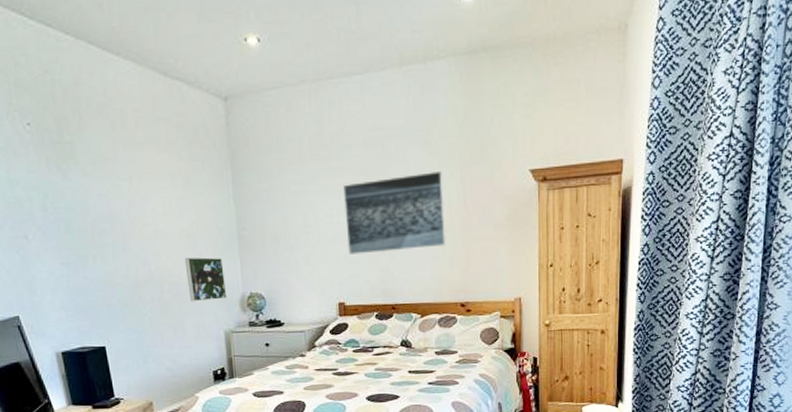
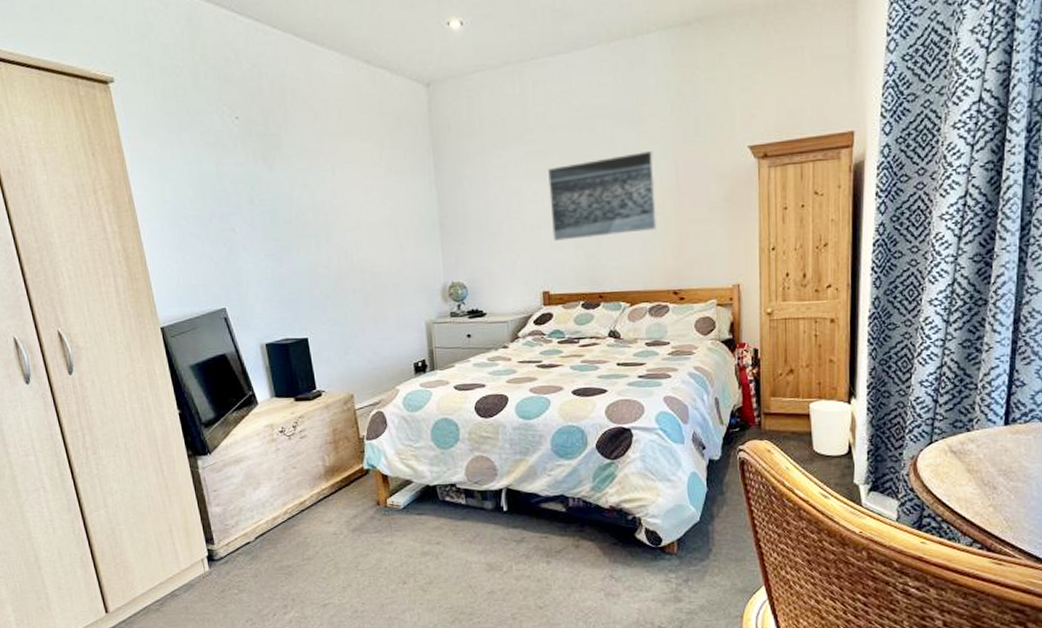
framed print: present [184,257,227,302] -> none [386,246,429,293]

